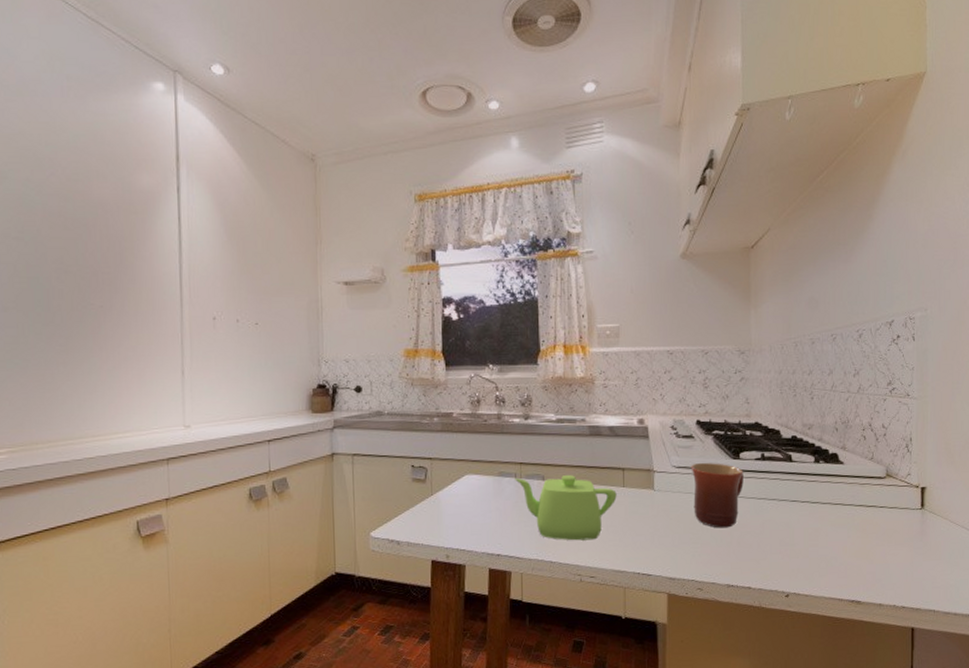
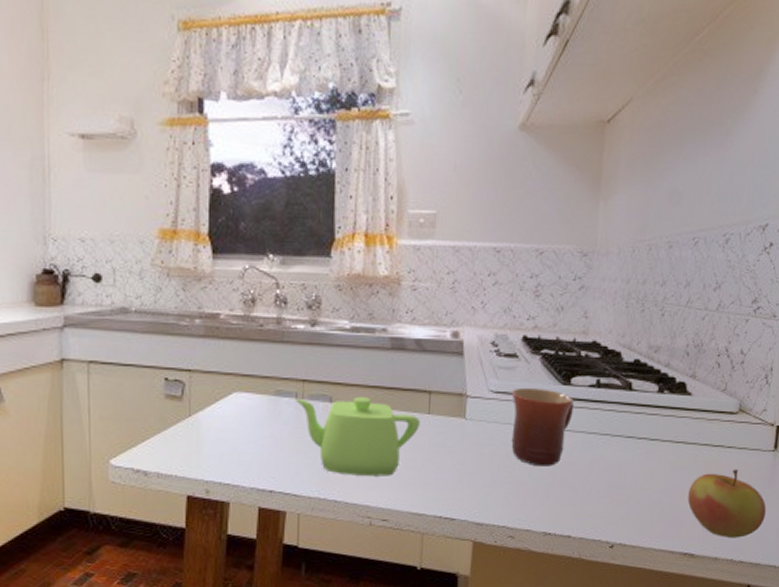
apple: none [850,526,920,587] -> present [687,469,767,539]

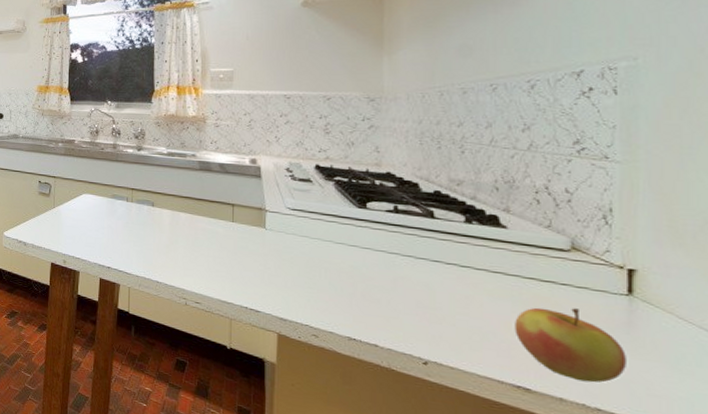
teapot: present [295,397,420,477] -> none [127,201,225,268]
mug: present [511,388,574,467] -> none [307,208,371,278]

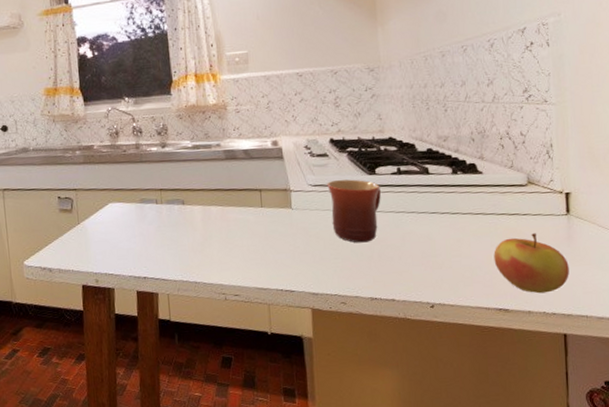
mug: none [307,208,371,278] -> present [327,179,381,243]

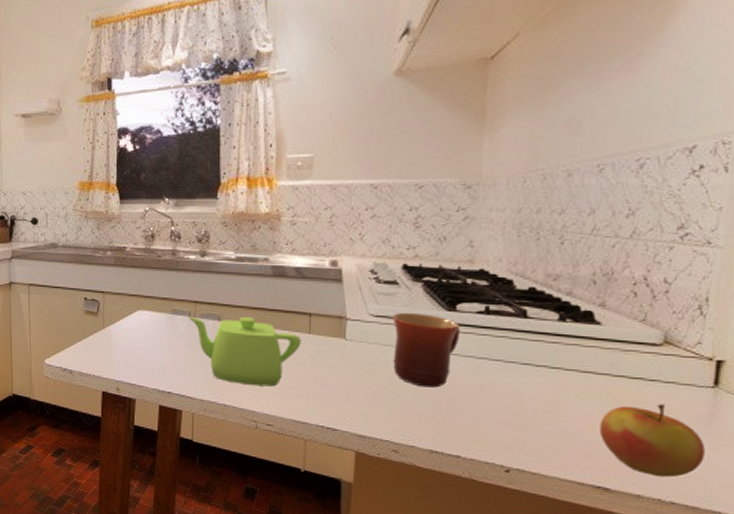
teapot: none [156,198,256,261] -> present [189,316,301,387]

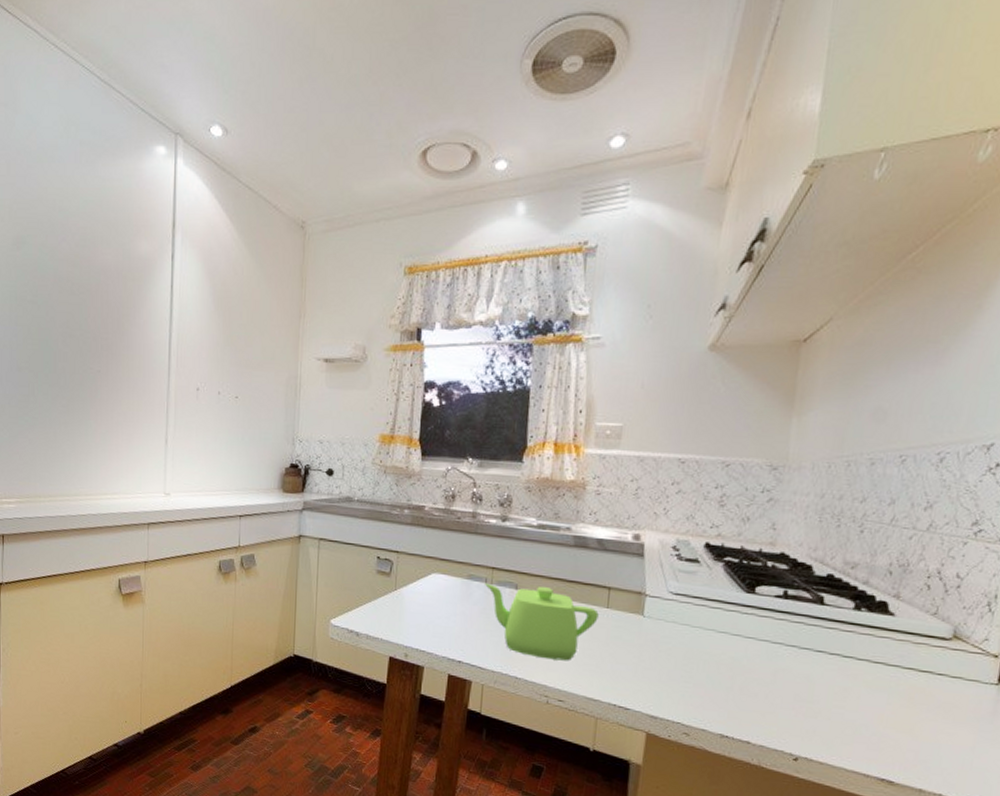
mug: present [392,313,460,388] -> none [689,592,758,671]
apple: present [599,404,706,478] -> none [887,698,987,773]

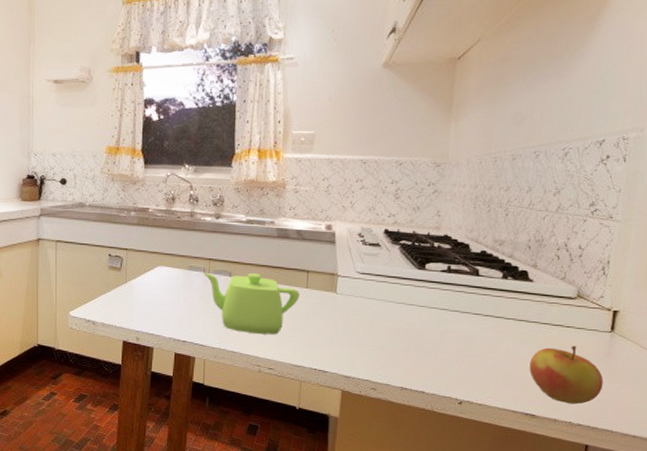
apple: none [887,698,987,773] -> present [529,346,604,404]

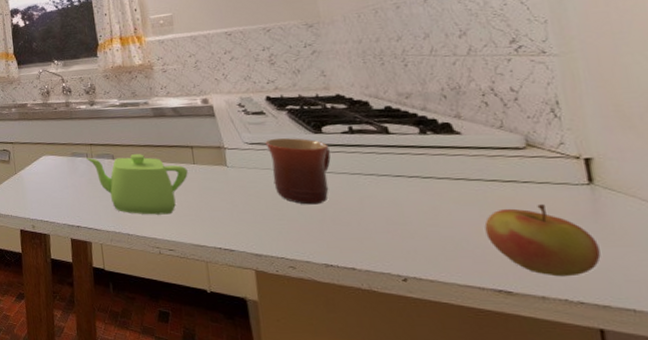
mug: none [374,271,428,335] -> present [265,138,331,205]

